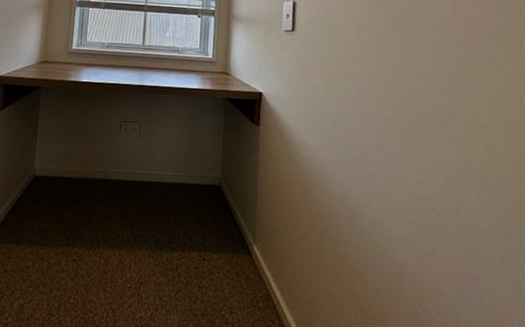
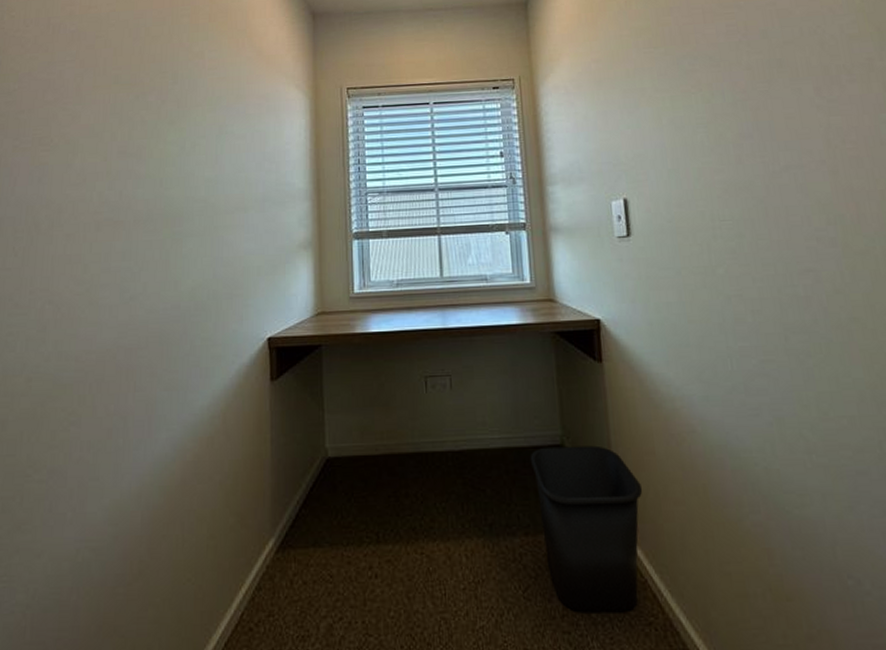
waste bin: none [194,185,277,317] -> present [530,445,643,613]

